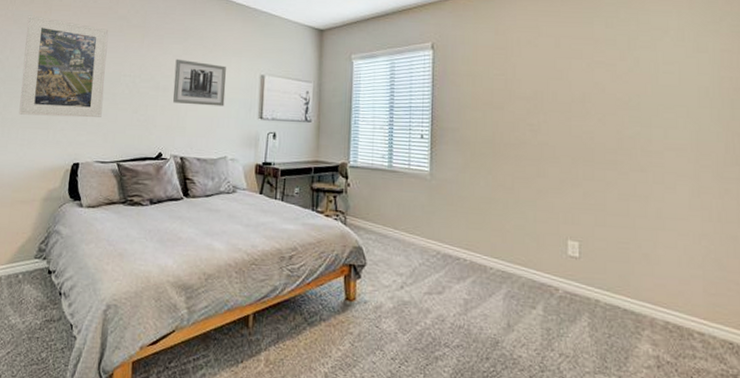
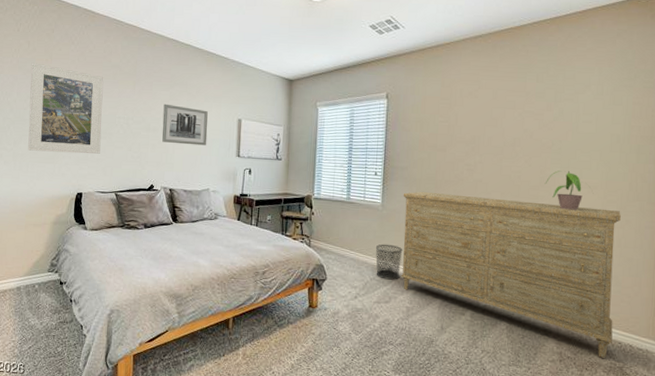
waste bin: none [424,220,457,265] -> present [375,244,403,280]
dresser: none [455,157,721,365] -> present [400,191,621,359]
potted plant: none [623,129,679,178] -> present [544,170,591,211]

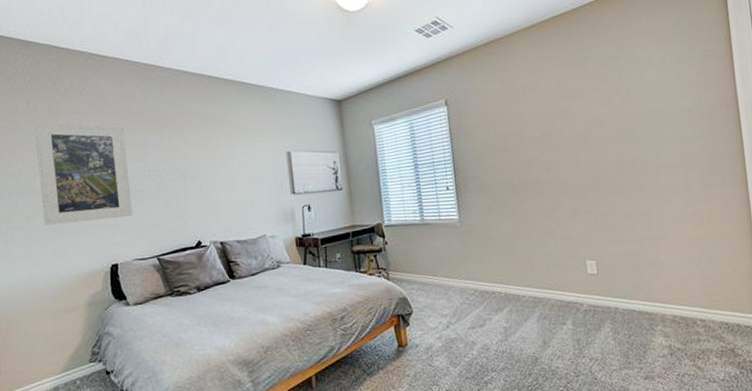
wall art: present [162,103,208,146] -> none [199,147,256,191]
waste bin: present [375,244,403,280] -> none [460,262,491,301]
dresser: present [400,191,621,359] -> none [480,187,719,344]
potted plant: present [544,170,591,211] -> none [624,152,670,195]

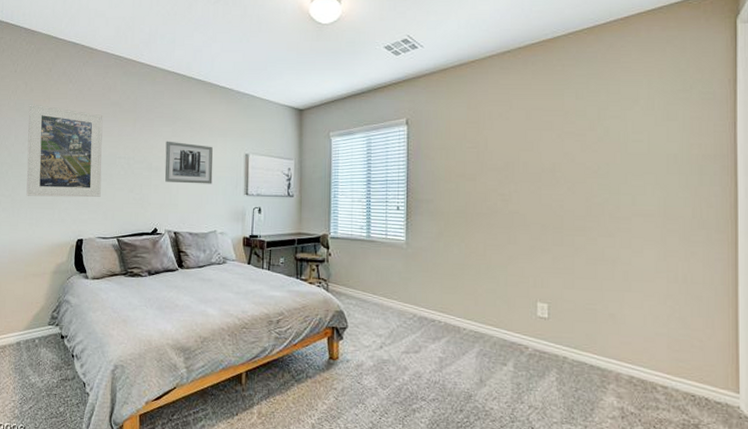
wall art: none [199,147,256,191] -> present [164,141,213,184]

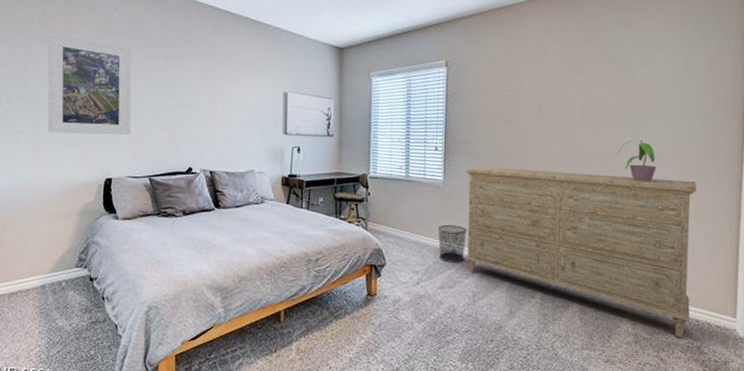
wall art: present [164,141,213,184] -> none [199,77,251,123]
waste bin: none [401,286,432,327] -> present [437,224,467,263]
dresser: none [429,226,684,415] -> present [465,166,697,339]
potted plant: none [592,196,646,242] -> present [616,139,665,182]

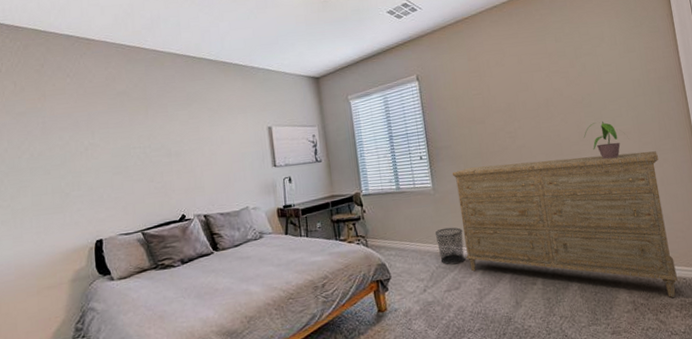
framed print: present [47,34,132,135] -> none [20,103,118,204]

